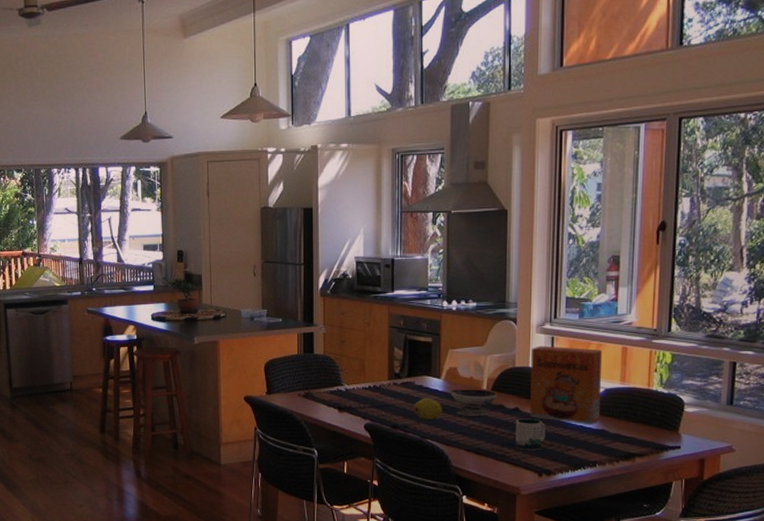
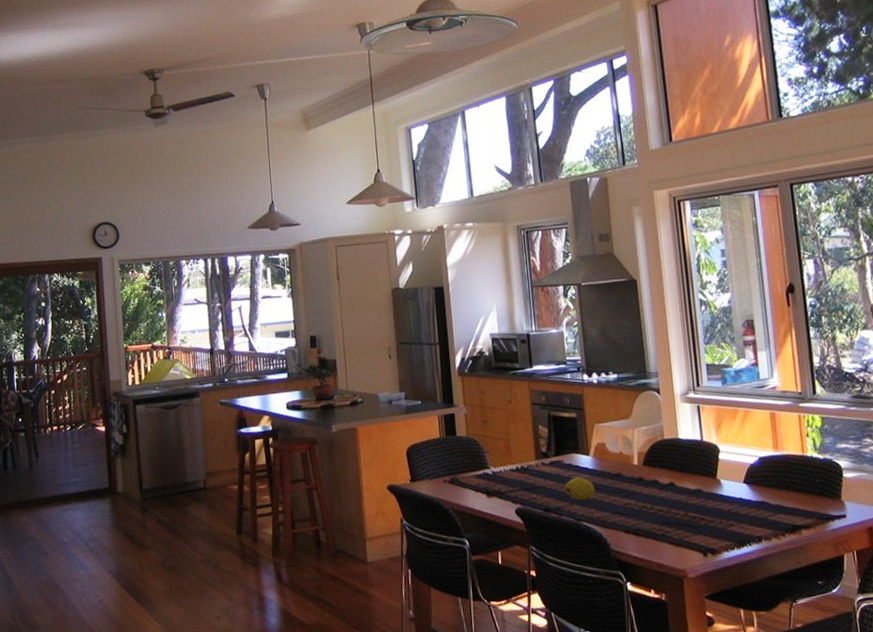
bowl: present [451,389,498,416] -> none [601,465,650,495]
mug: present [515,418,546,451] -> none [672,493,705,529]
cereal box: present [530,345,603,425] -> none [678,415,759,497]

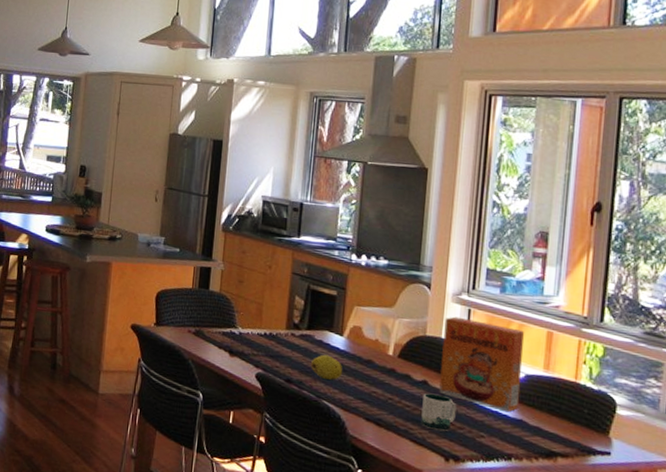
mug: none [672,493,705,529] -> present [421,393,457,432]
cereal box: none [678,415,759,497] -> present [439,316,525,413]

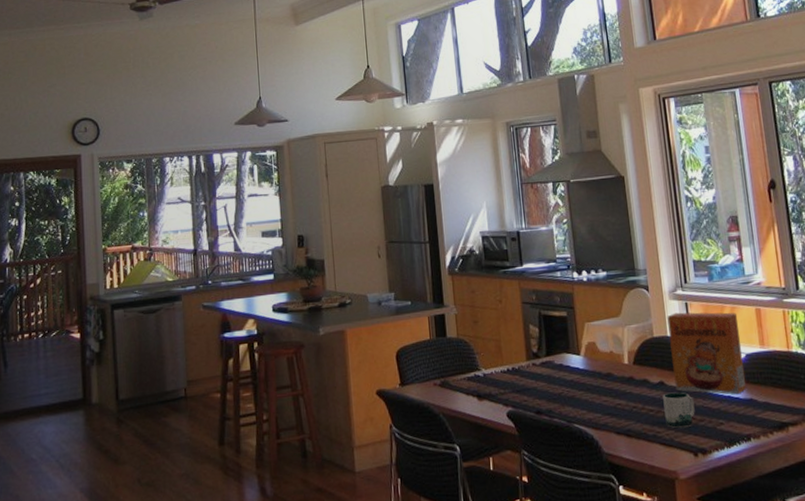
fruit: present [310,354,342,380] -> none [555,377,586,402]

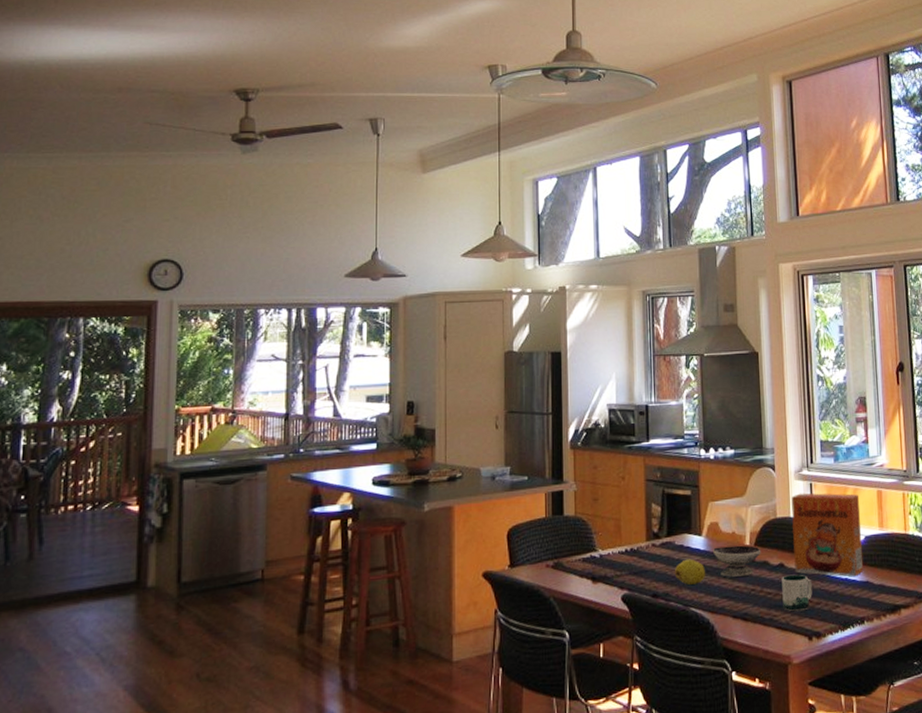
fruit: none [555,377,586,402] -> present [674,559,705,585]
bowl: none [592,364,641,395] -> present [713,545,761,577]

